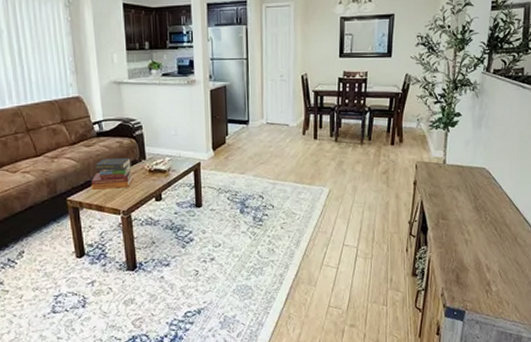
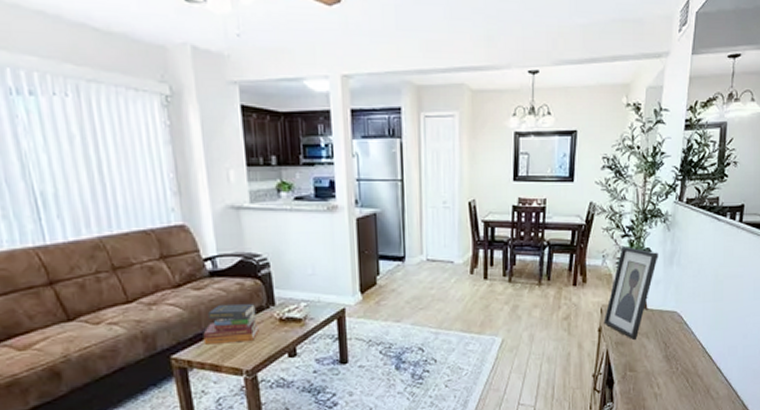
picture frame: none [418,110,468,193] -> present [603,245,658,341]

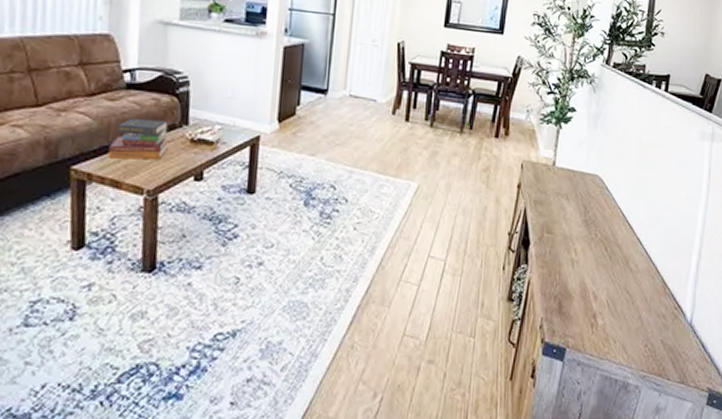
picture frame: present [603,245,658,341] -> none [523,102,583,201]

